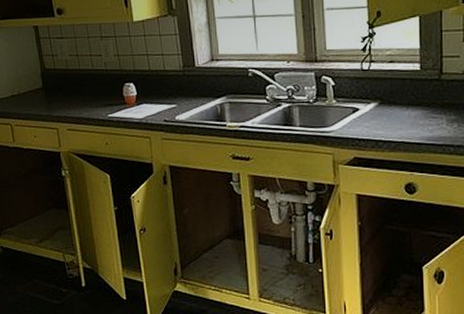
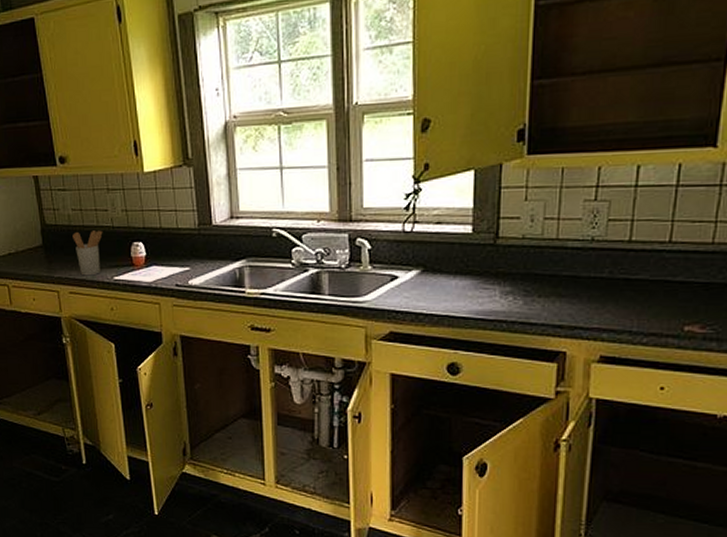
utensil holder: none [70,73,98,114] -> present [72,230,103,276]

